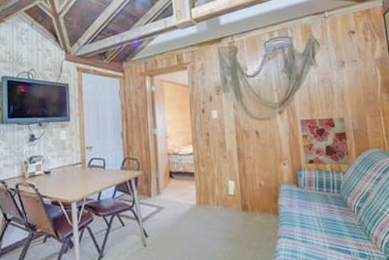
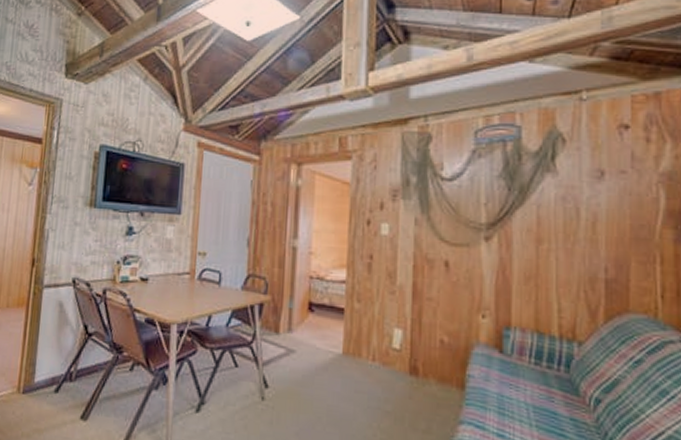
wall art: present [300,117,351,166] -> none [516,253,593,333]

